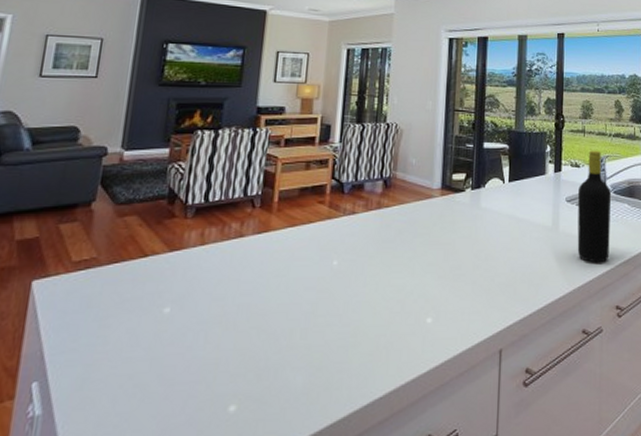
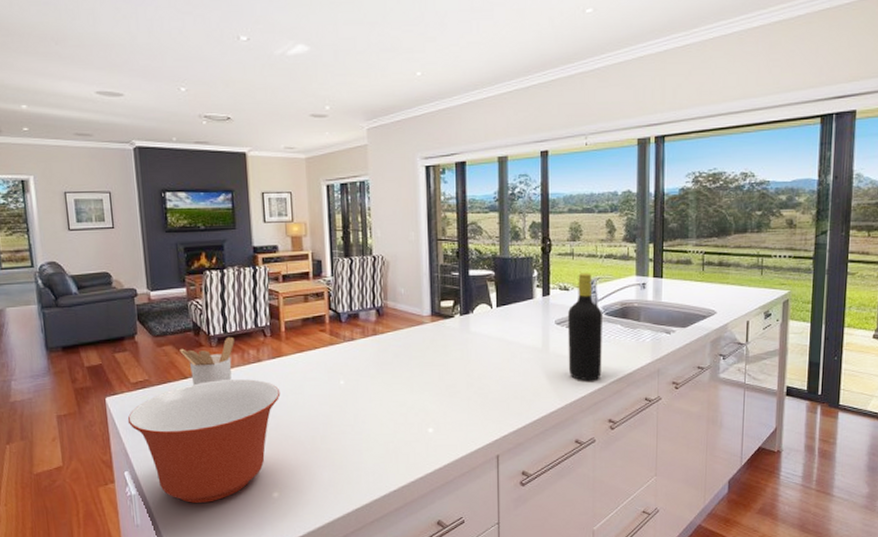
mixing bowl: none [54,258,261,425] -> present [127,379,281,503]
utensil holder: none [145,206,216,266] -> present [180,337,234,386]

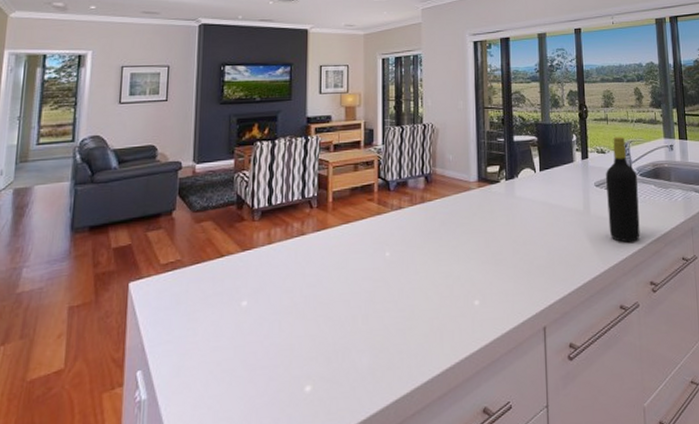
mixing bowl: present [127,379,281,503] -> none [150,254,323,406]
utensil holder: present [180,337,234,386] -> none [219,209,279,265]

